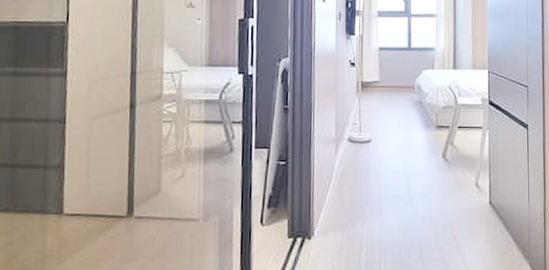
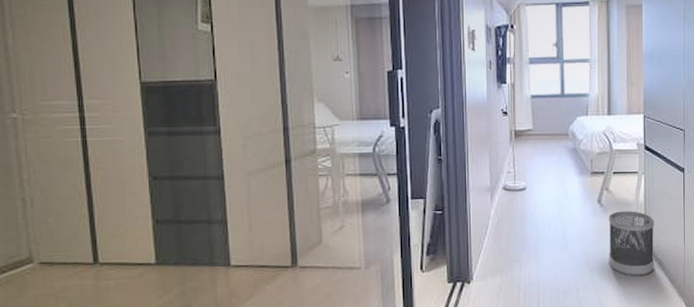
wastebasket: none [453,167,499,236] -> present [608,211,655,277]

